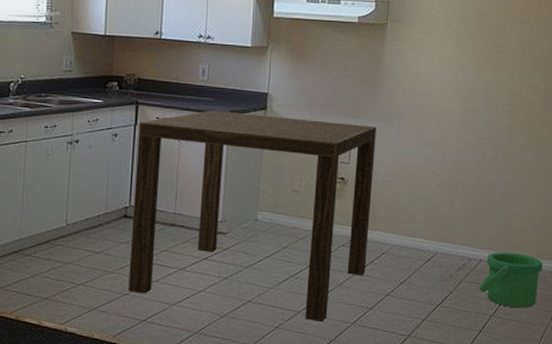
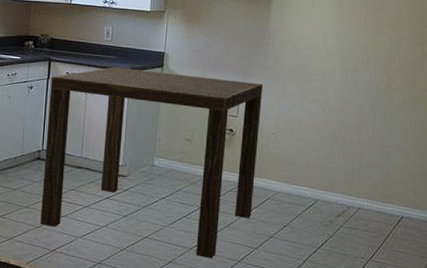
bucket: present [479,252,543,308] -> none [357,201,419,254]

